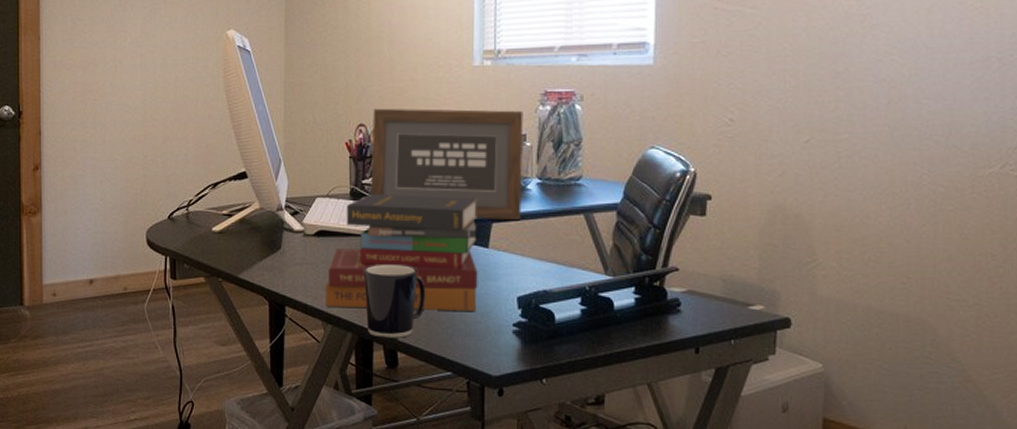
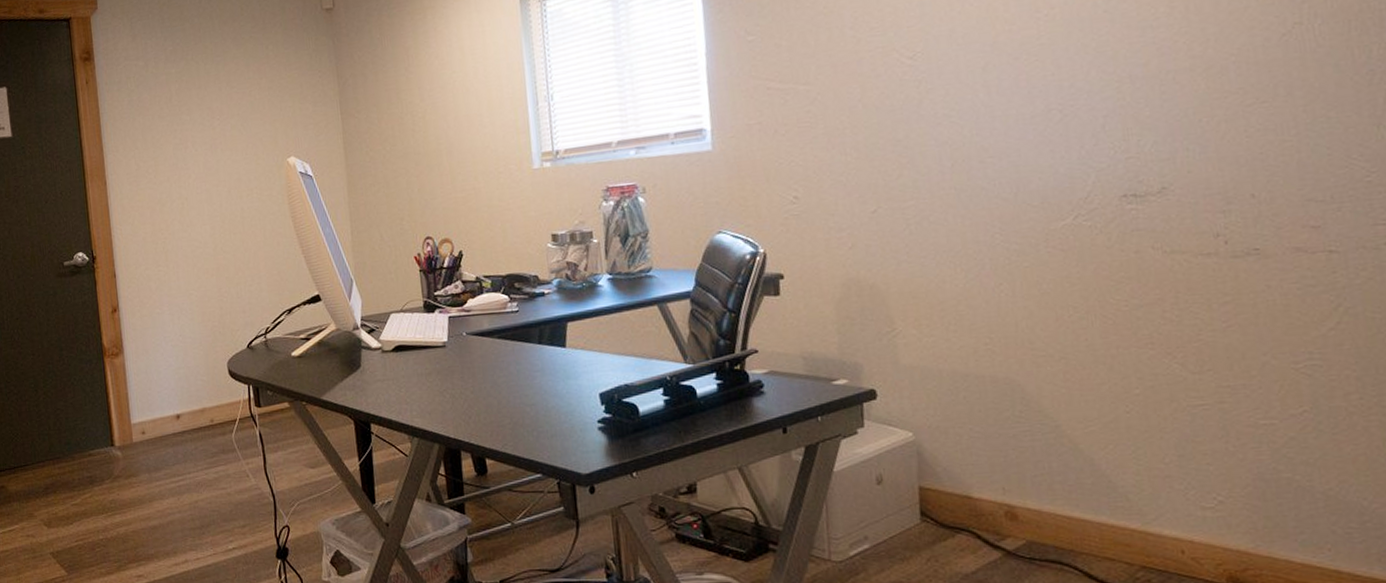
books: present [326,193,478,311] -> none [408,299,559,420]
mug: present [363,263,426,338] -> none [444,371,509,446]
picture frame: present [370,108,523,221] -> none [438,209,596,320]

